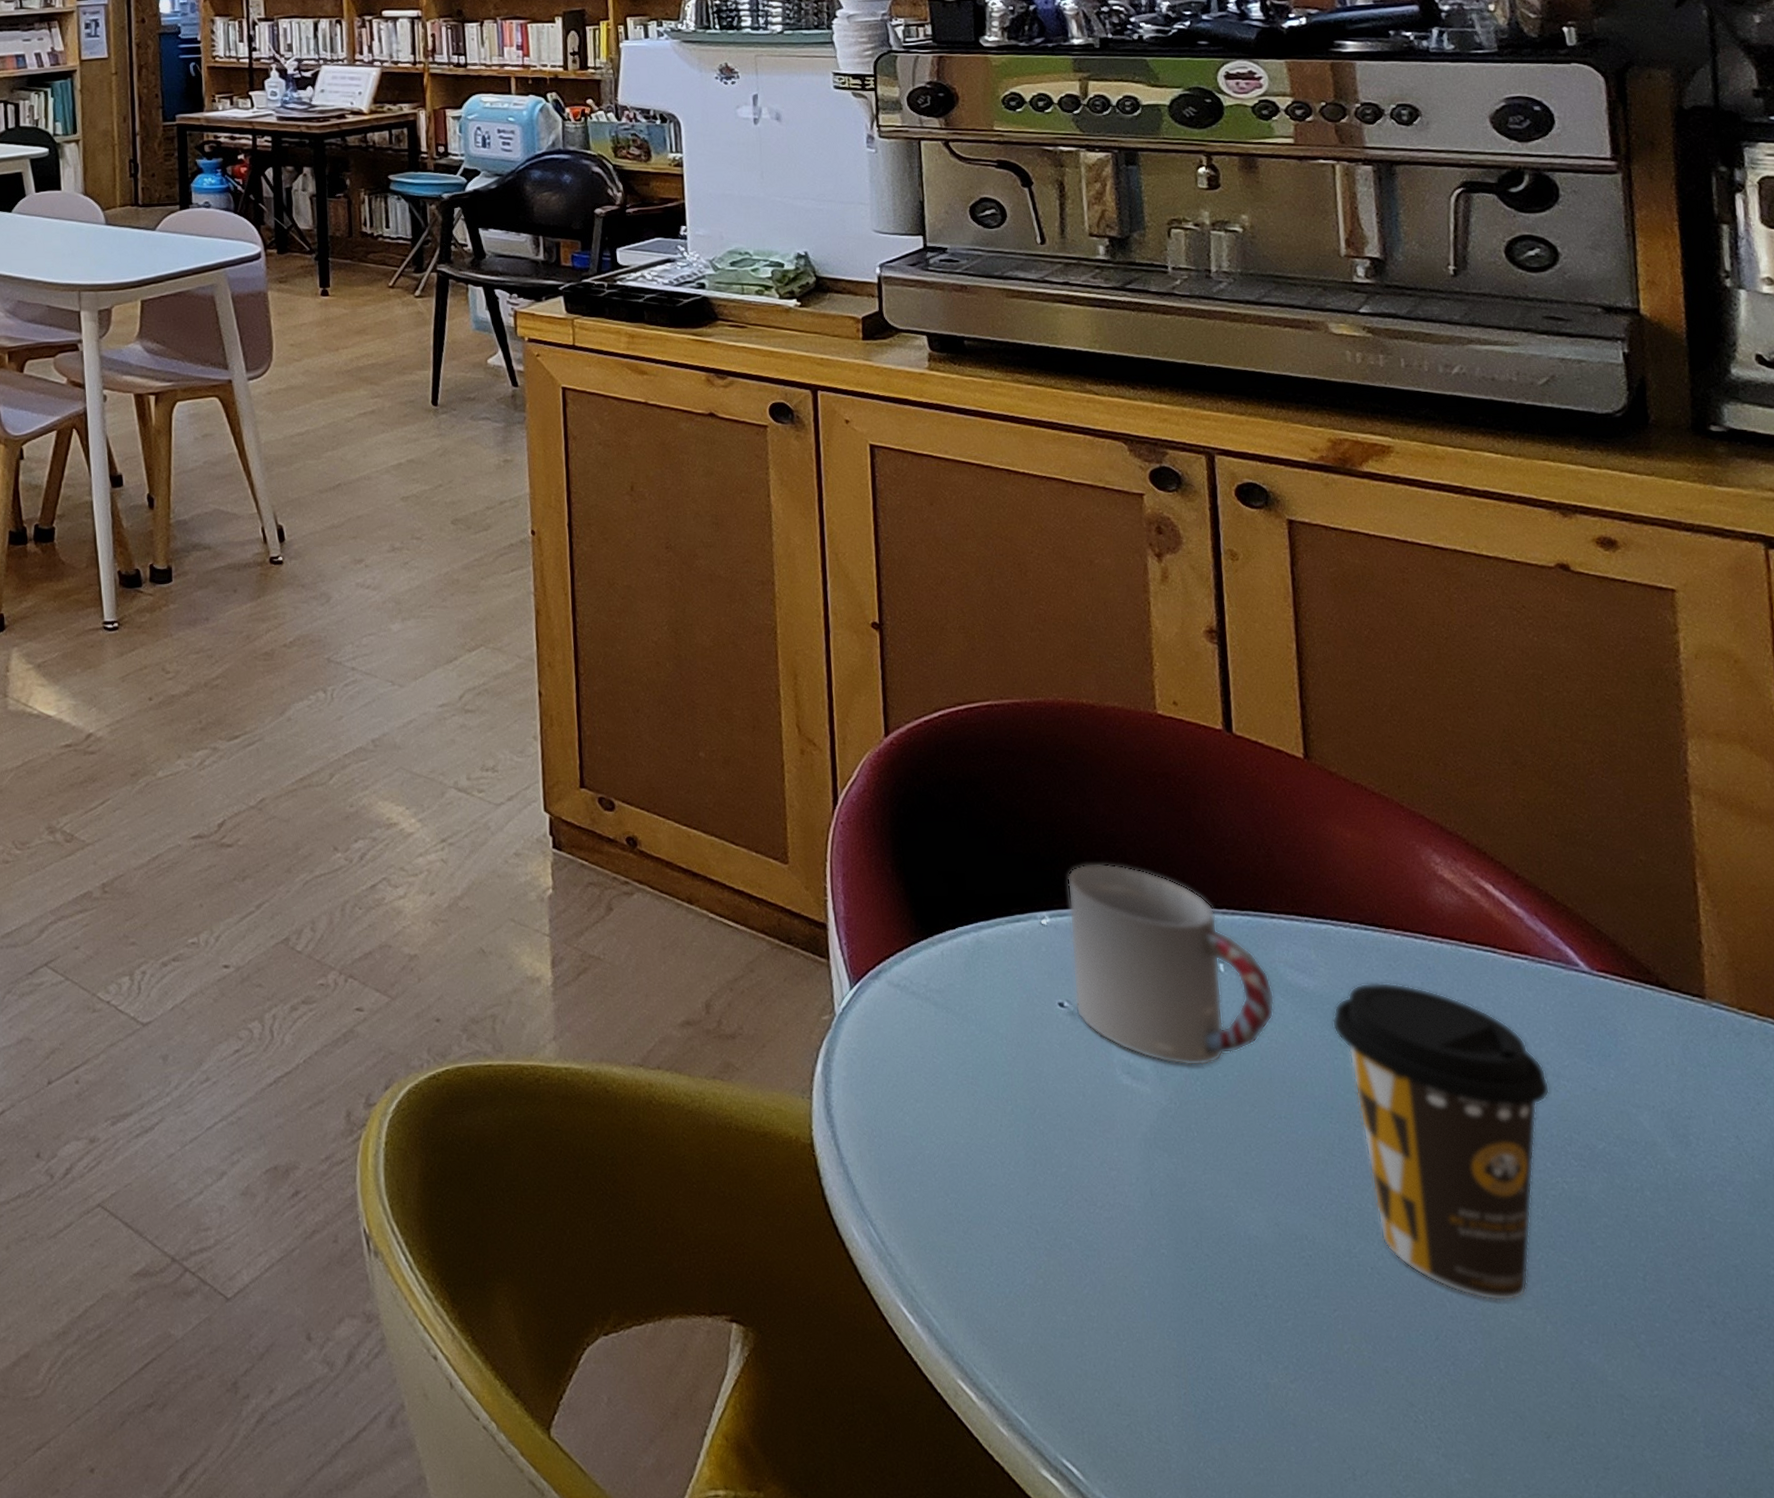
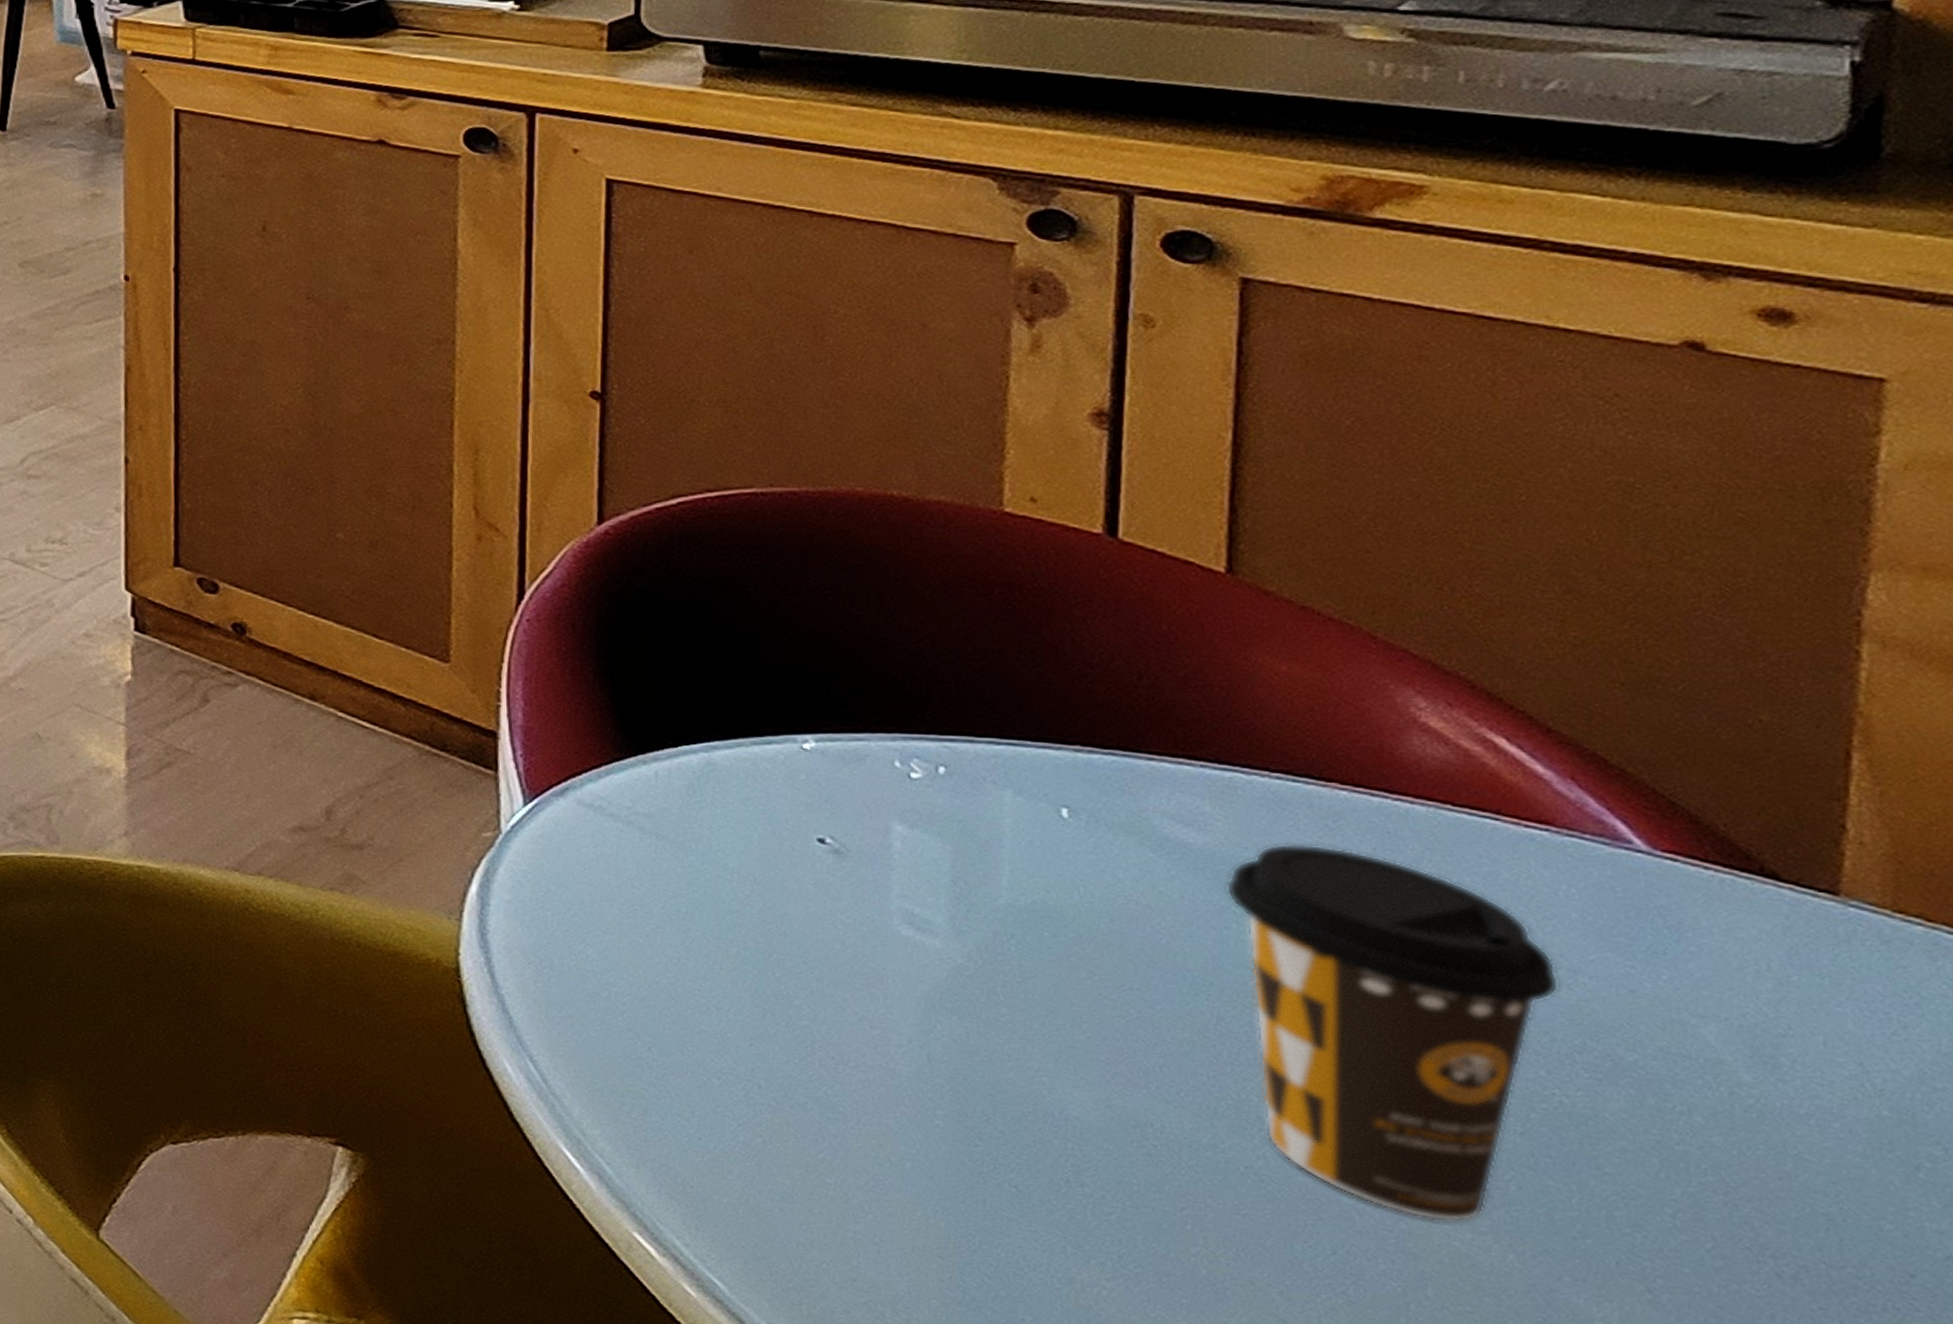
cup: present [1067,863,1275,1066] -> none [841,683,1141,923]

